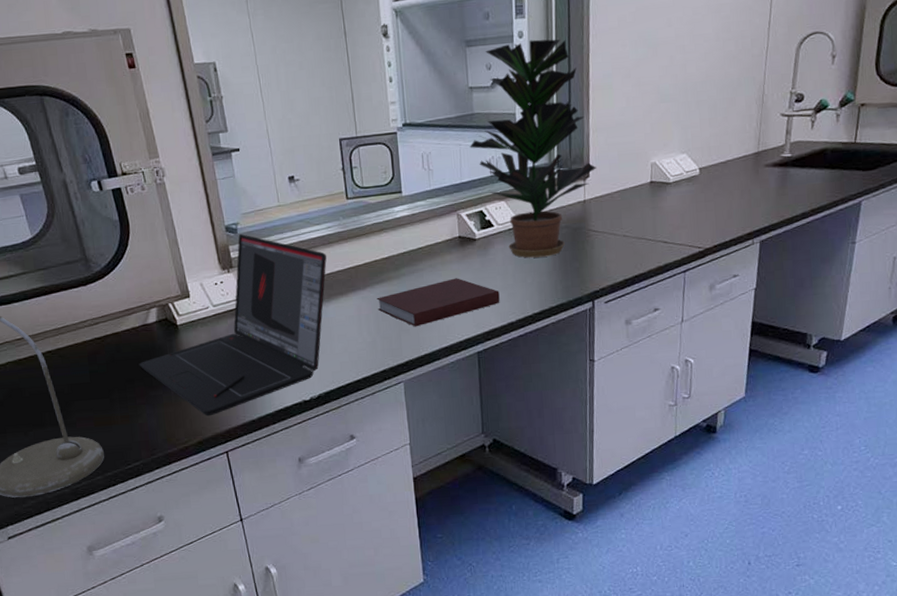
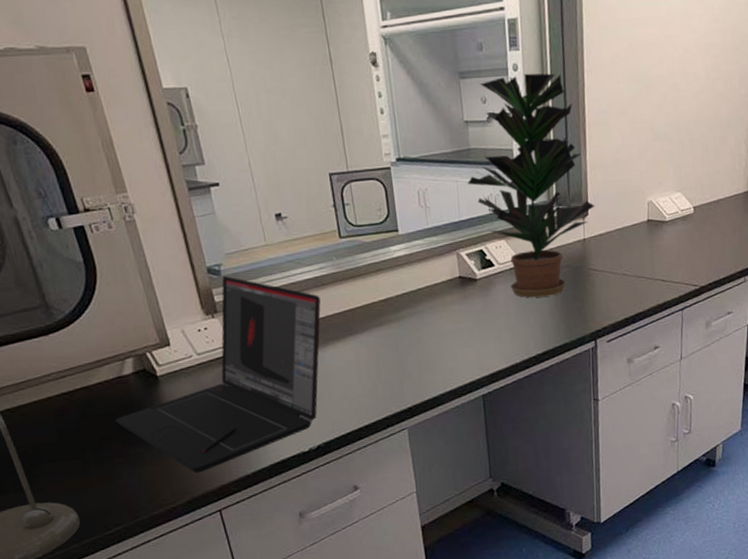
notebook: present [376,278,500,327] -> none [376,319,504,371]

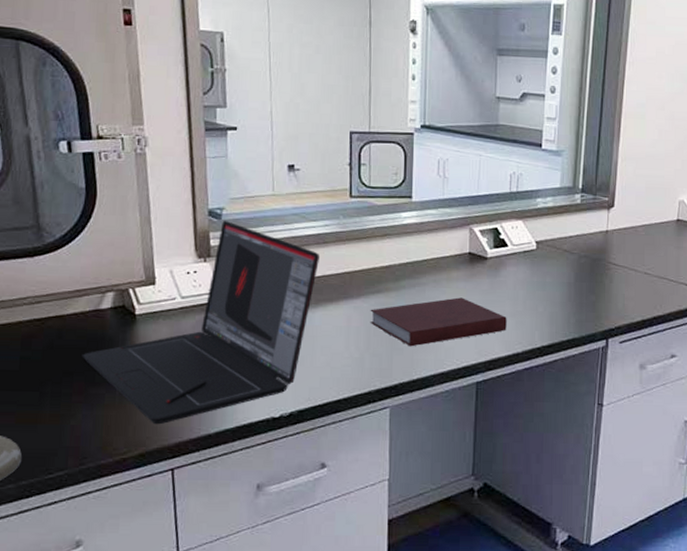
notebook: none [376,319,504,371] -> present [370,297,507,347]
potted plant: present [467,73,595,298] -> none [491,58,622,286]

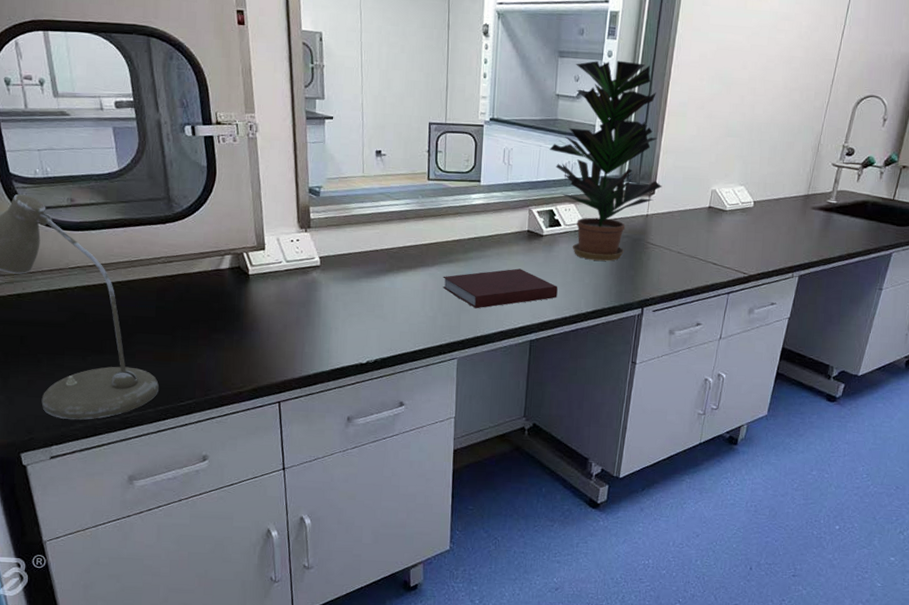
laptop: present [82,221,319,425] -> none [205,198,401,366]
potted plant: none [491,58,622,286] -> present [549,60,662,261]

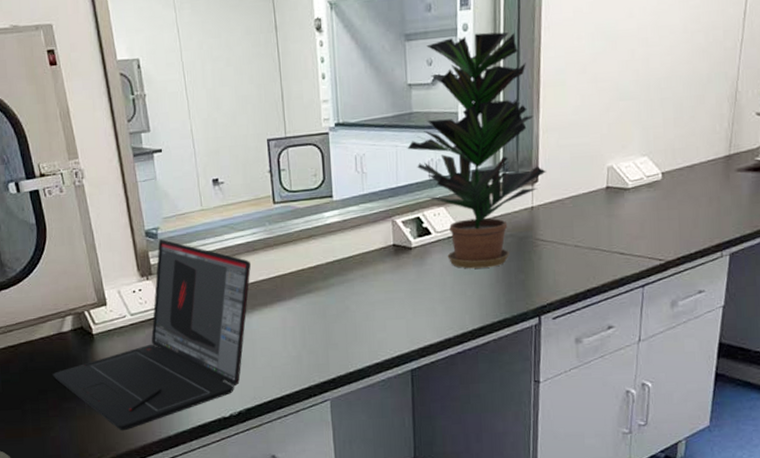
laptop: none [205,198,401,366] -> present [52,239,251,431]
notebook: present [442,268,558,309] -> none [303,289,437,341]

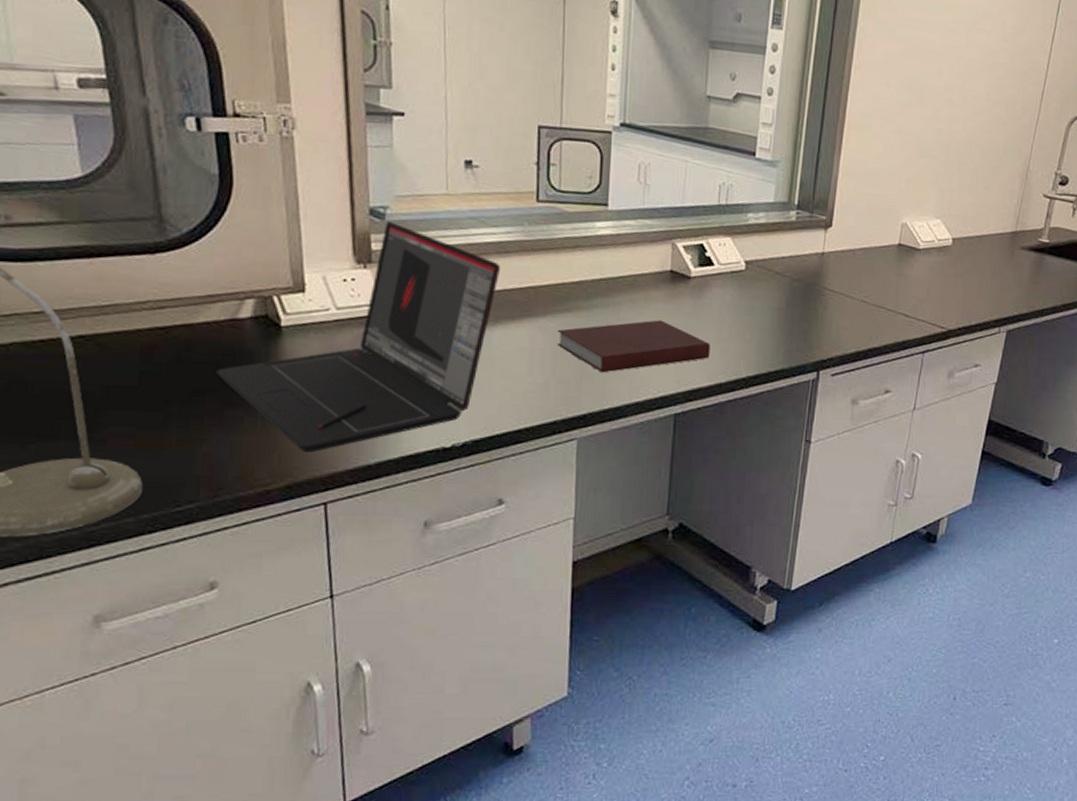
notebook: none [303,289,437,341] -> present [556,320,710,373]
potted plant: present [407,32,546,269] -> none [698,55,841,311]

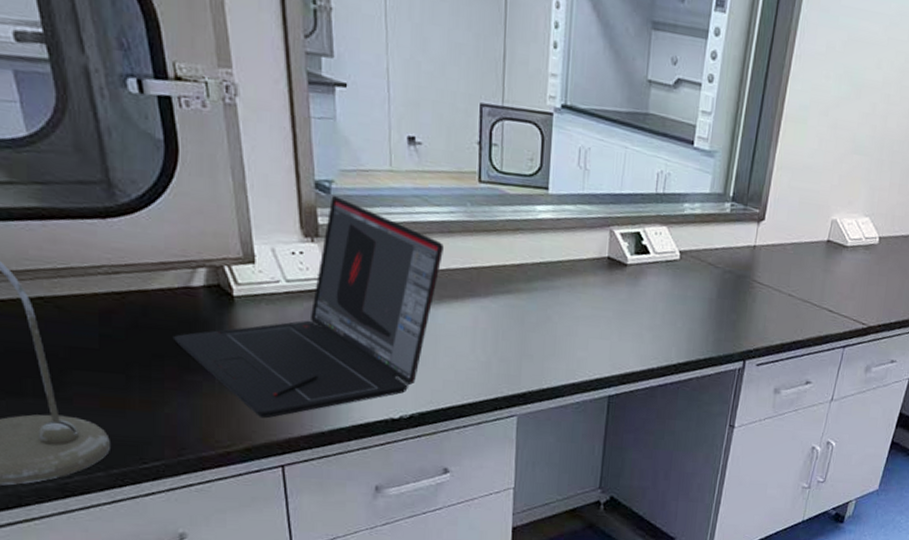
notebook: present [556,320,710,373] -> none [498,305,644,354]

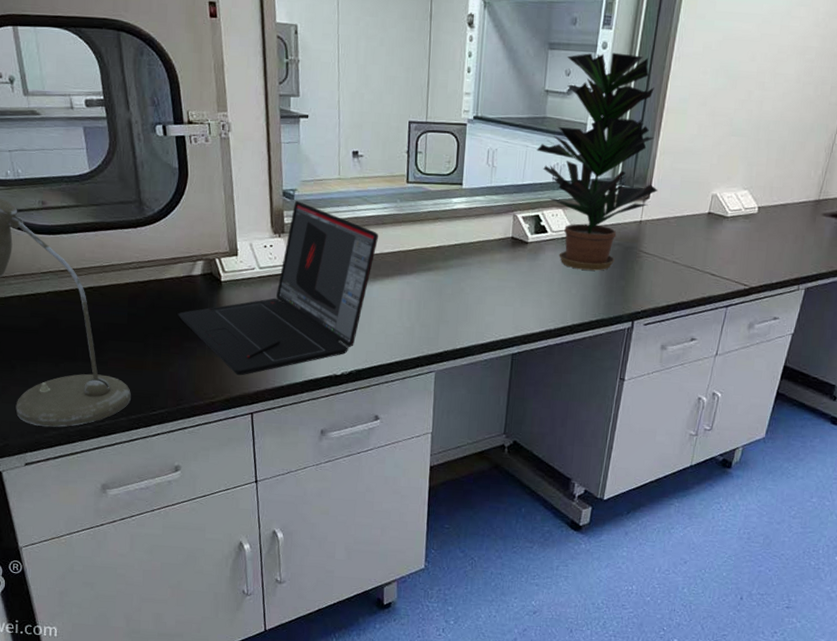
potted plant: none [637,39,774,302] -> present [536,52,658,271]

